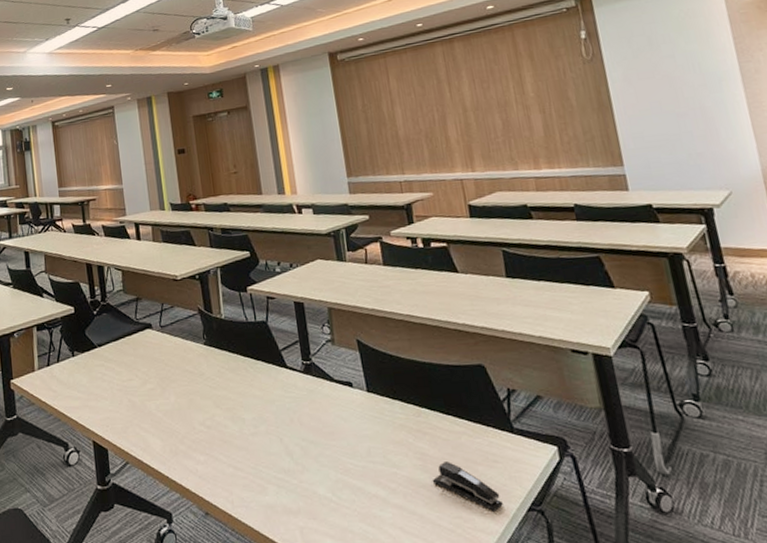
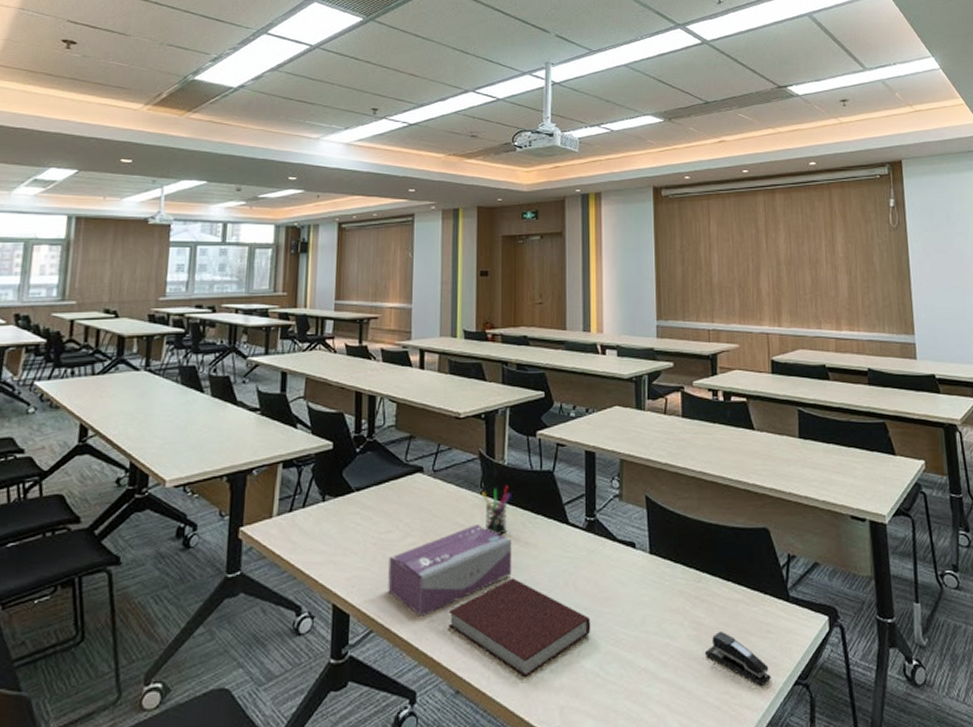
tissue box: none [133,370,242,450] -> present [388,523,512,616]
notebook: none [190,416,320,502] -> present [448,578,591,678]
pen holder: none [205,336,232,380] -> present [482,485,511,535]

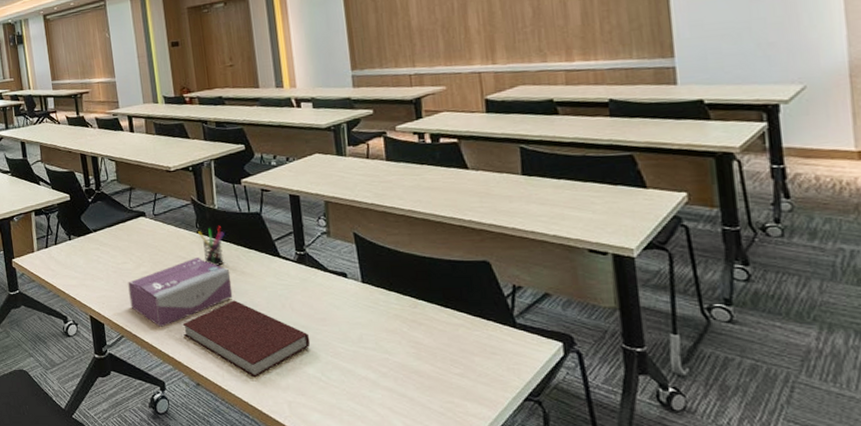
stapler: present [704,632,771,687] -> none [424,351,498,400]

